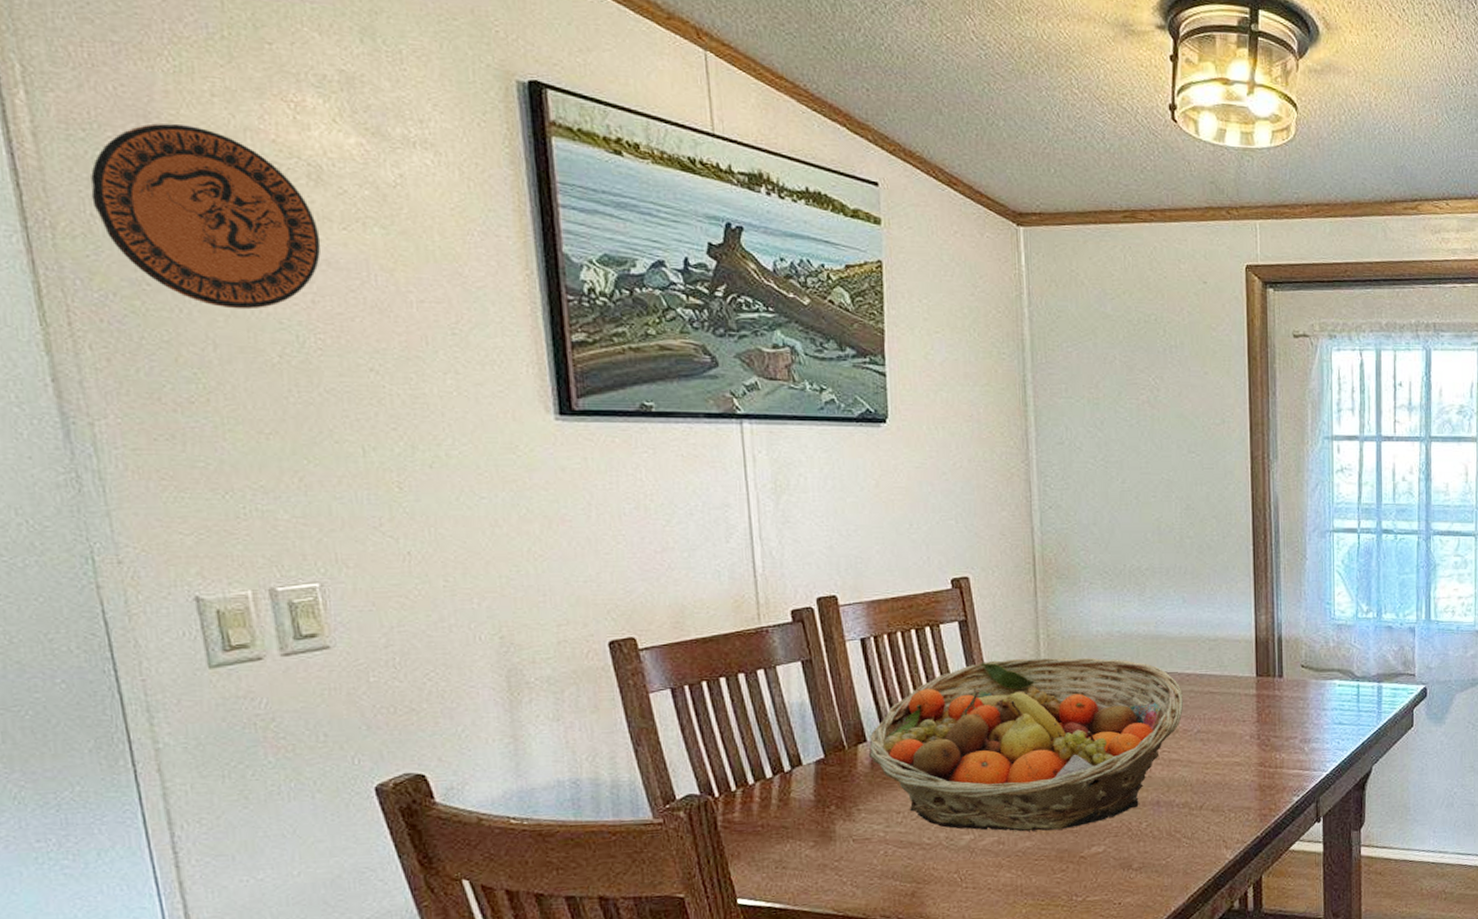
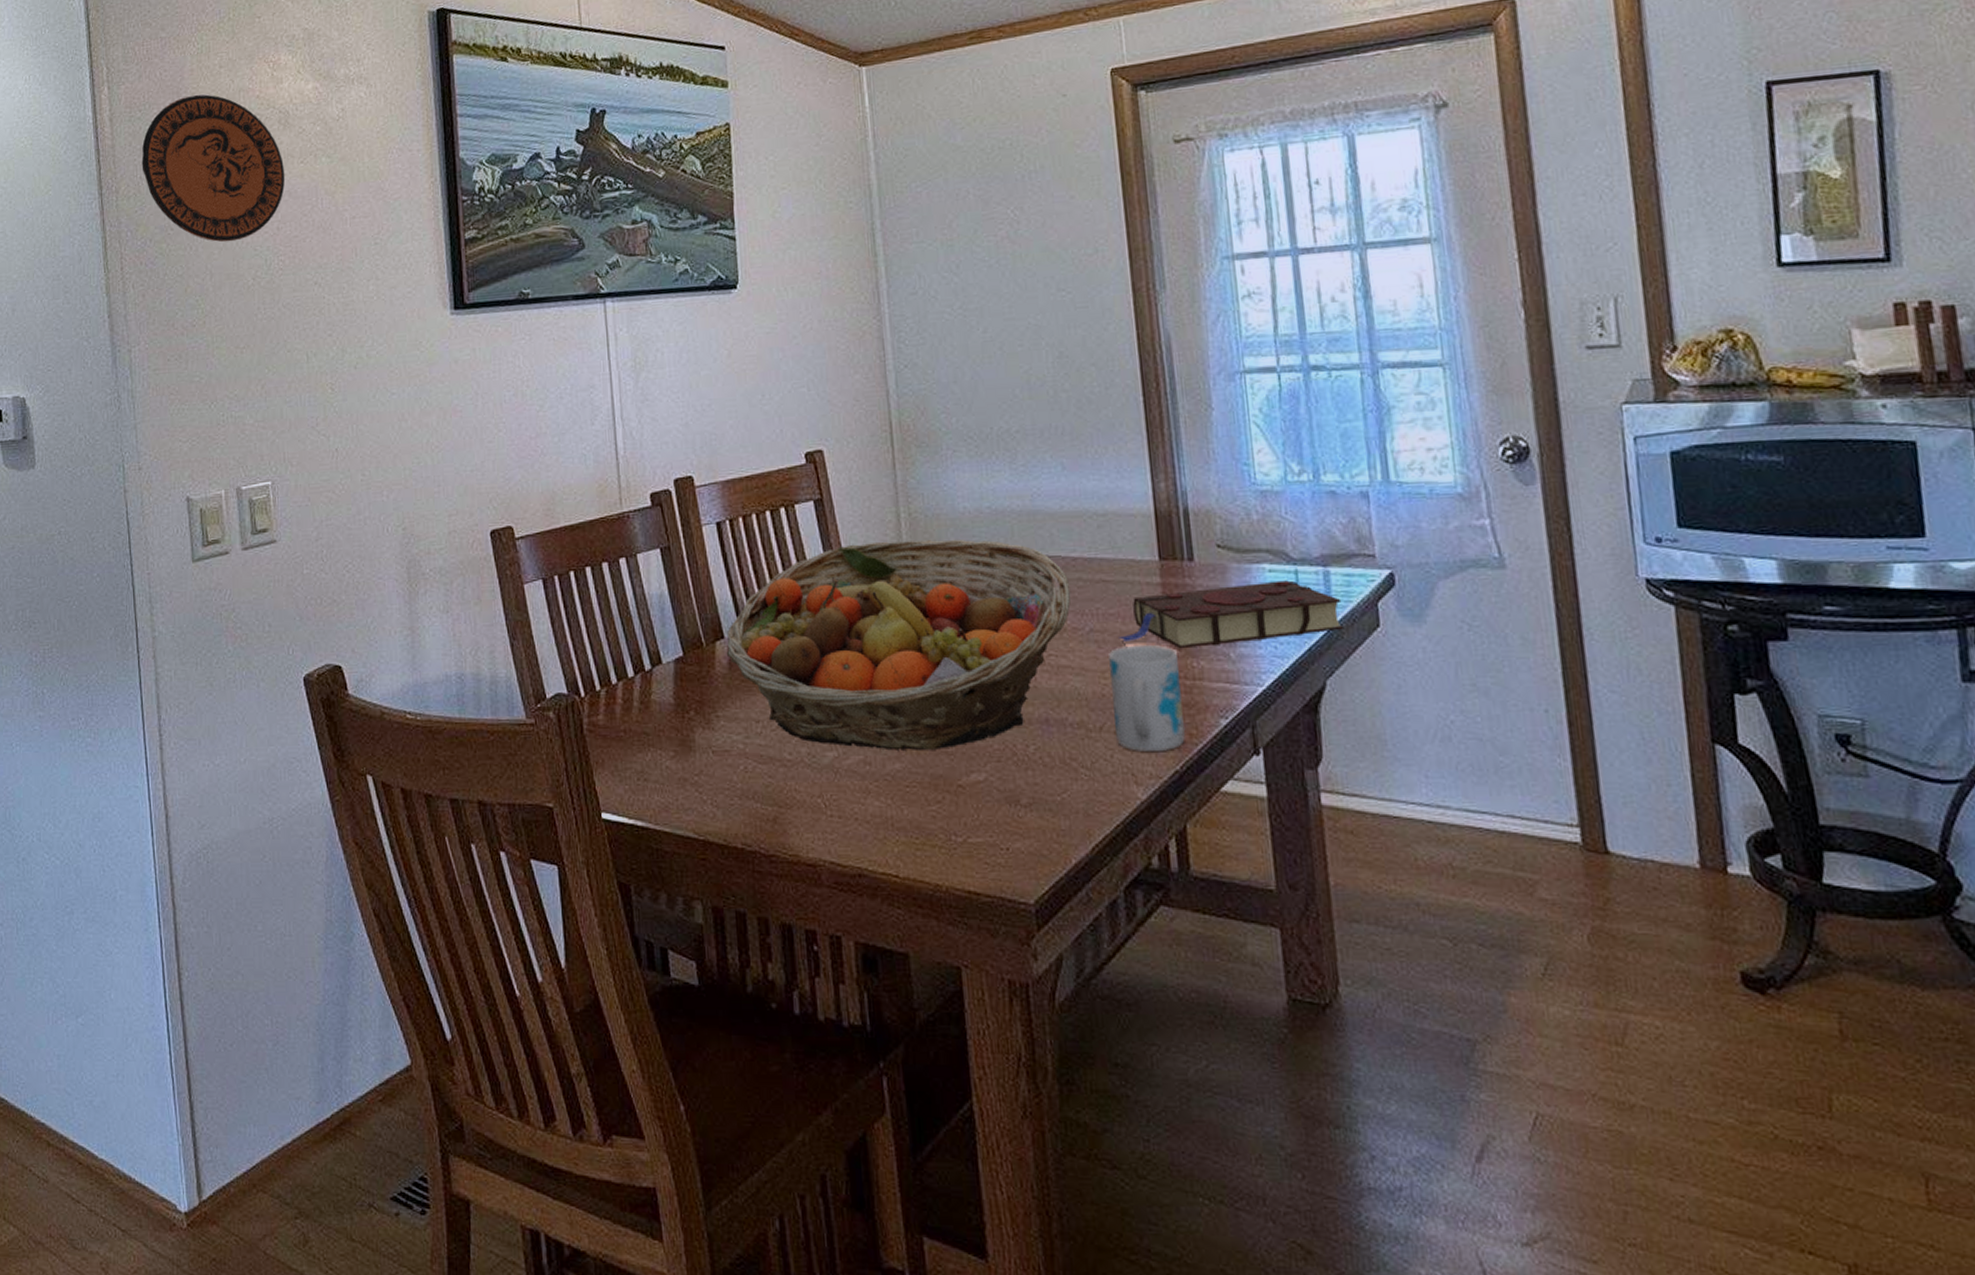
mug: none [1210,742,1267,824] -> present [1108,644,1186,753]
book: none [1220,692,1389,745] -> present [1118,580,1345,649]

